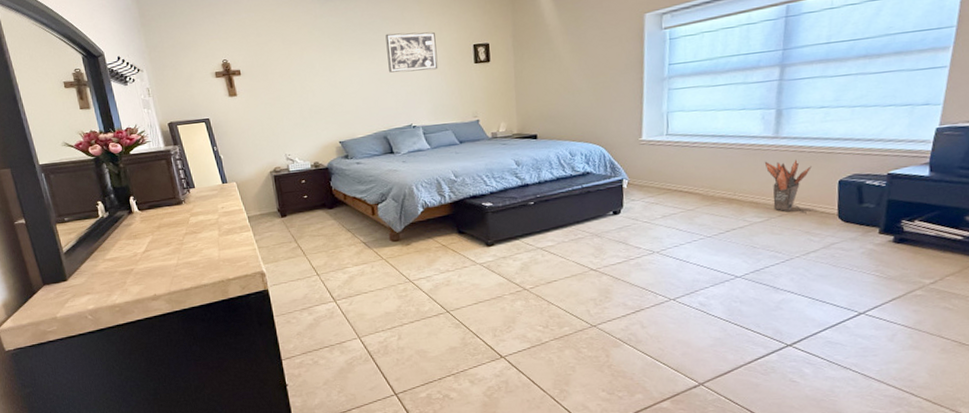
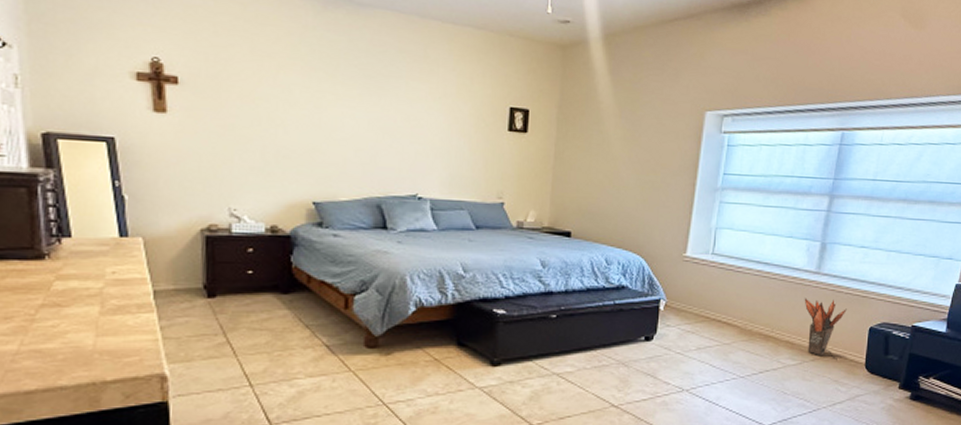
wall art: present [385,32,438,73] -> none [397,70,464,130]

